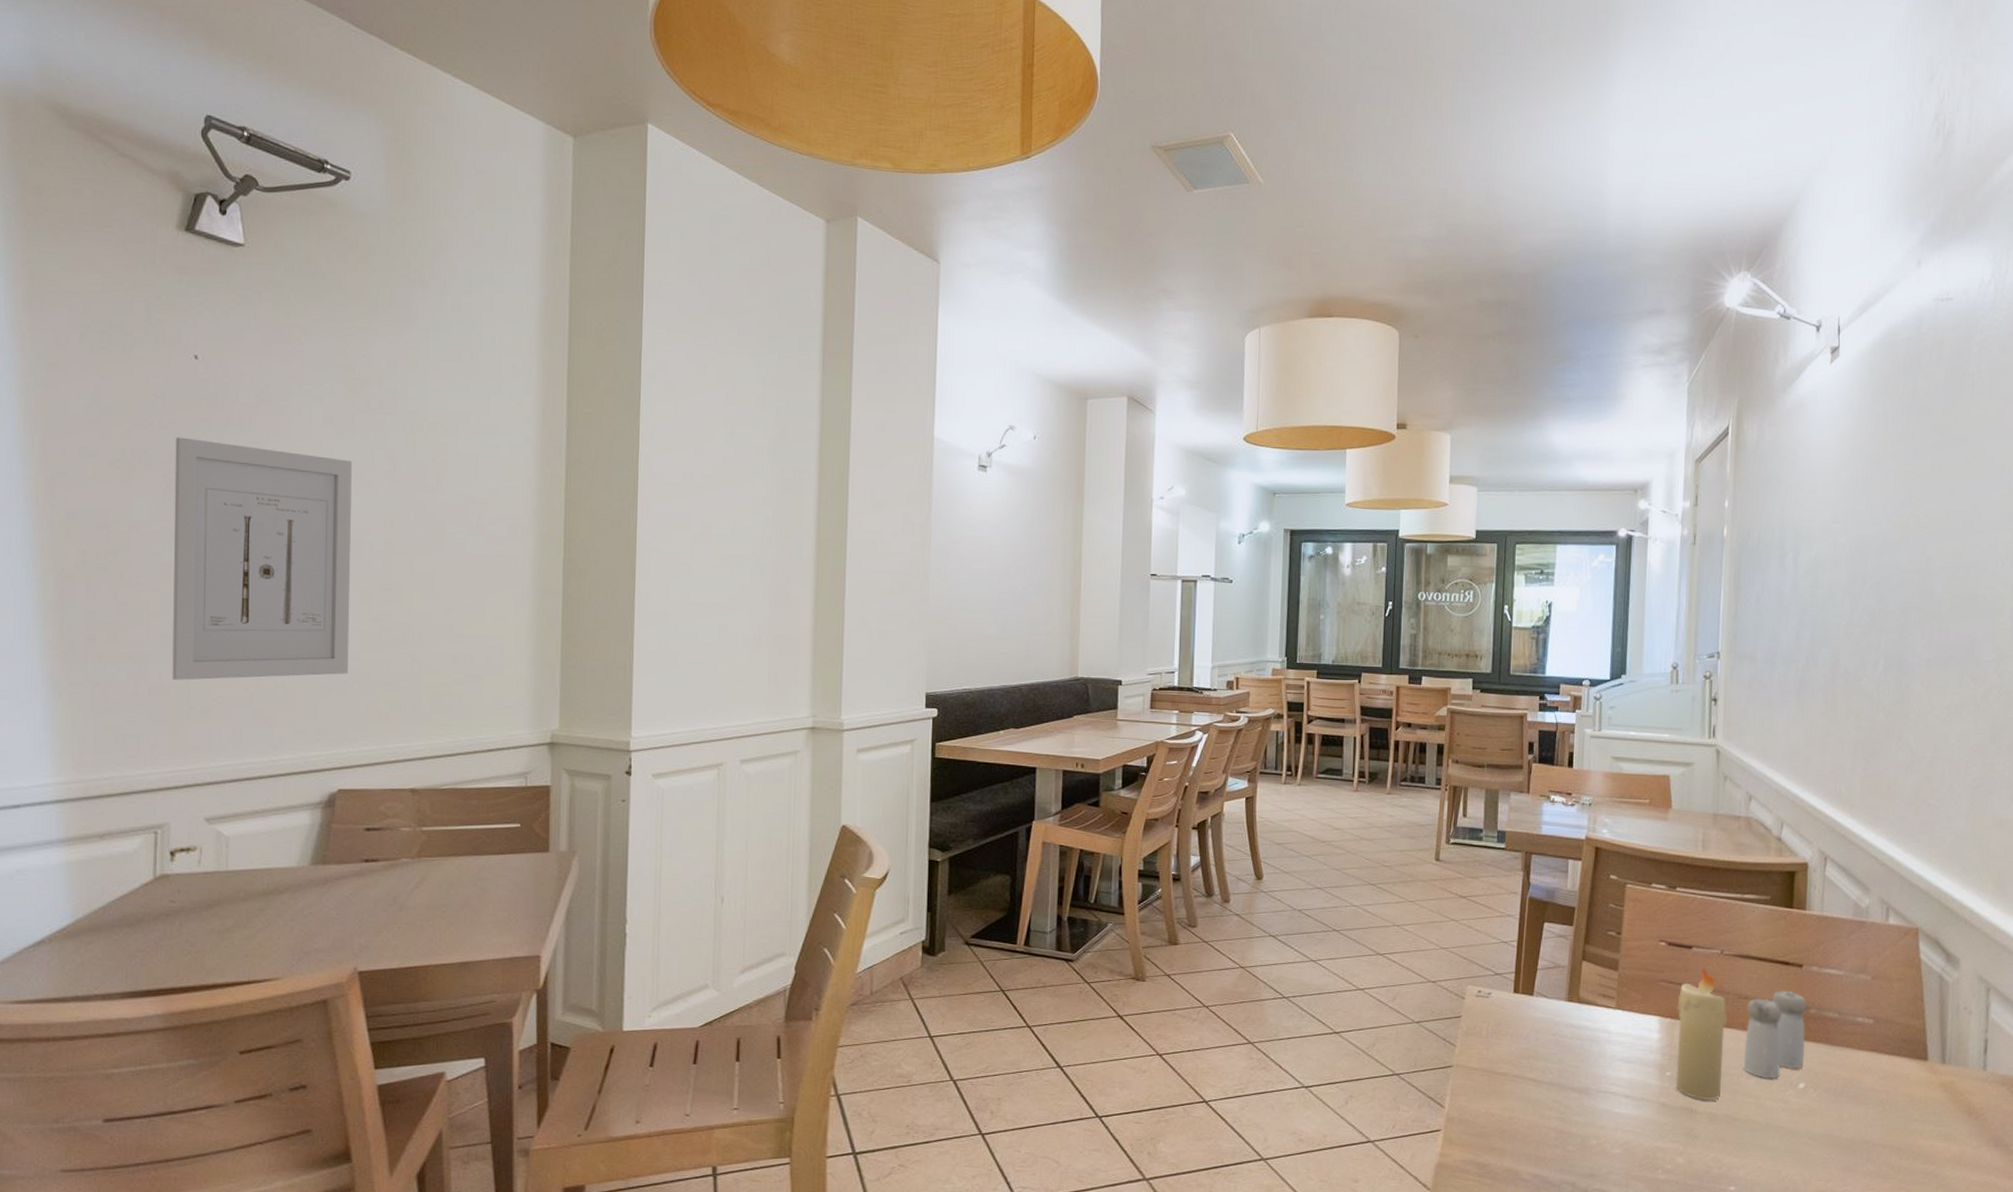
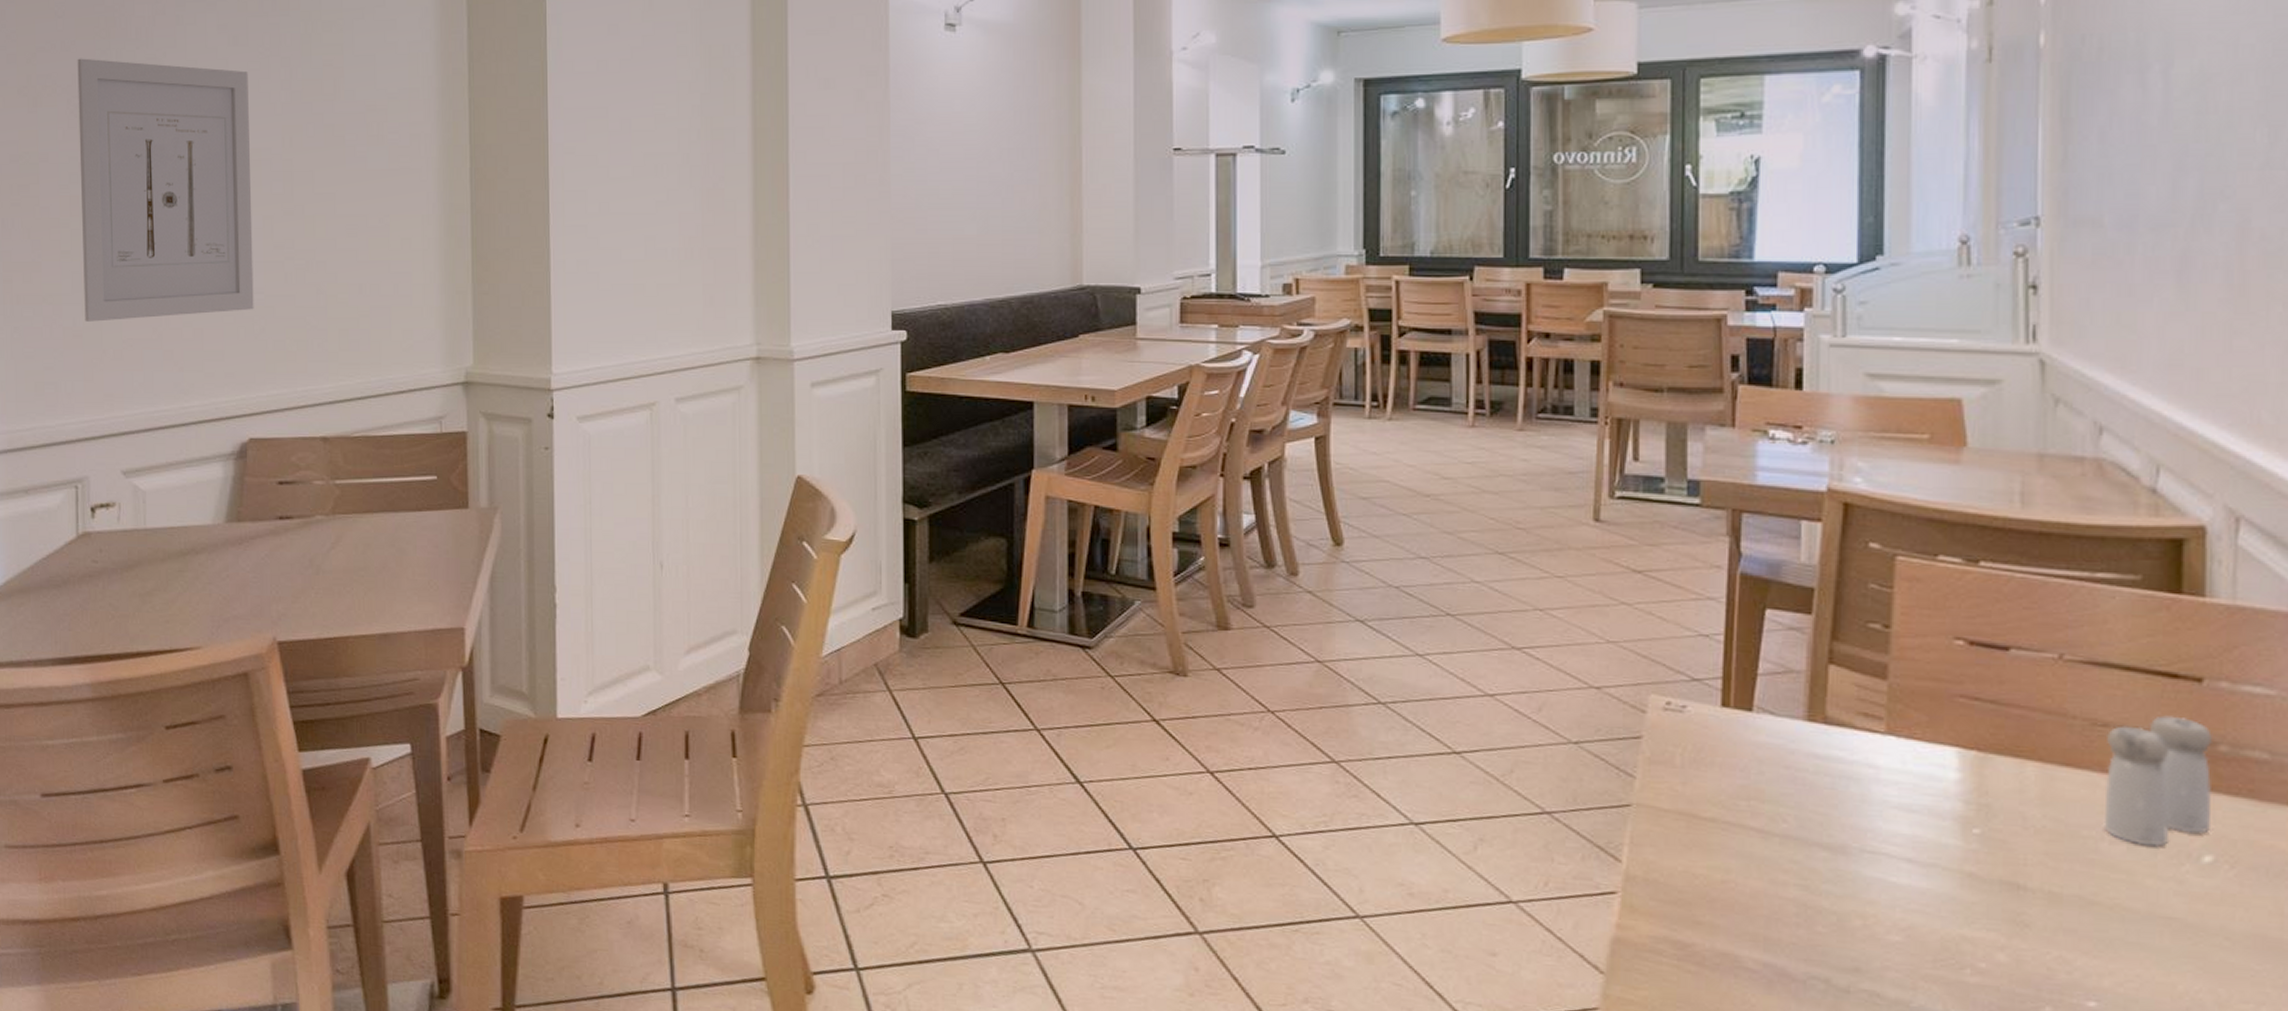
candle: present [1675,967,1727,1100] -> none [1987,677,2074,873]

